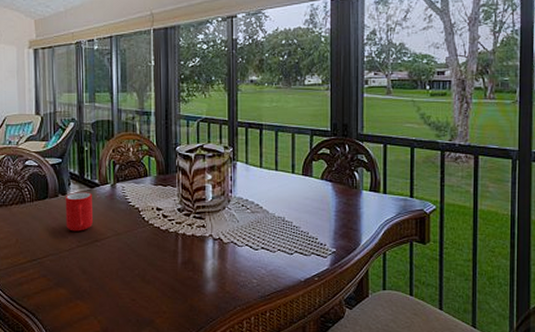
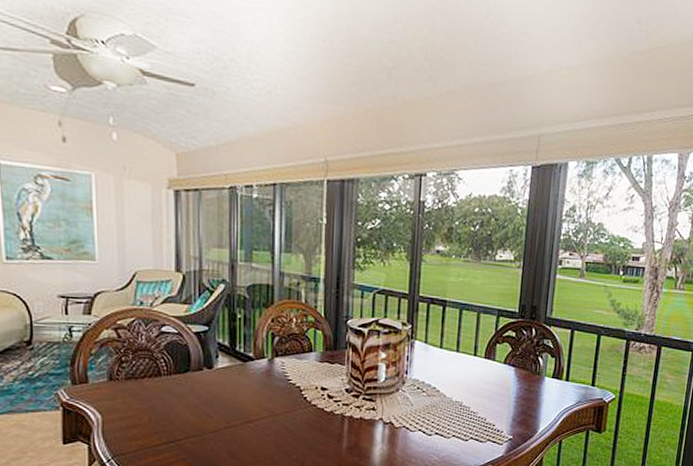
cup: present [65,192,93,231] -> none [211,366,245,411]

